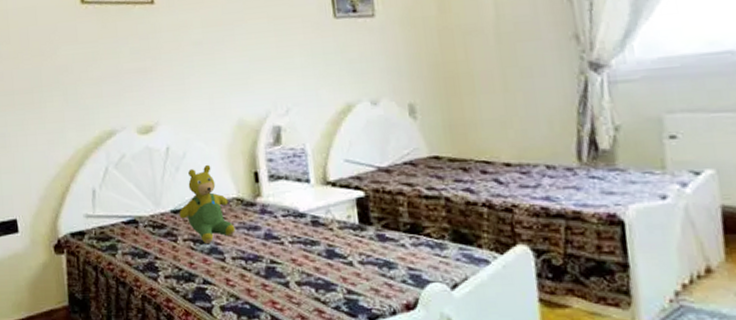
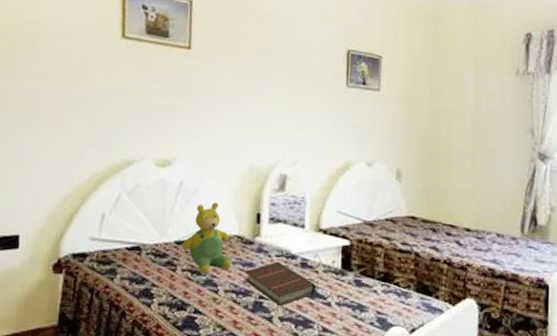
book: none [250,221,333,270] -> present [244,261,316,306]

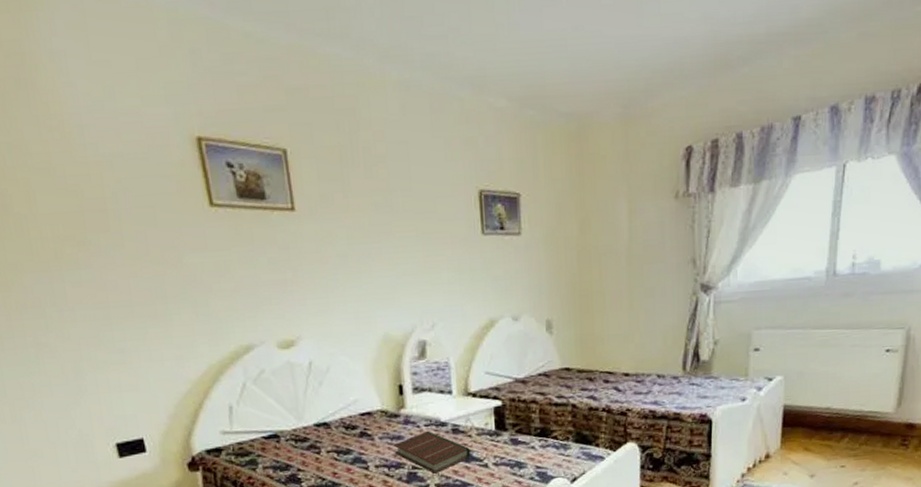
teddy bear: present [182,202,232,275] -> none [322,378,379,454]

